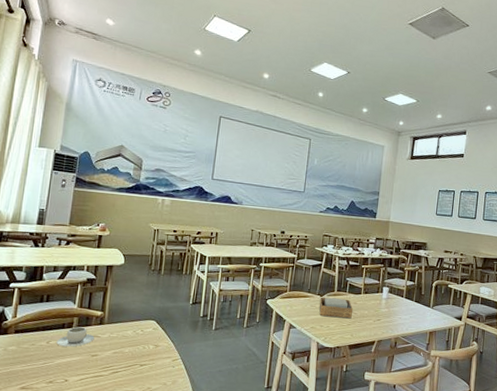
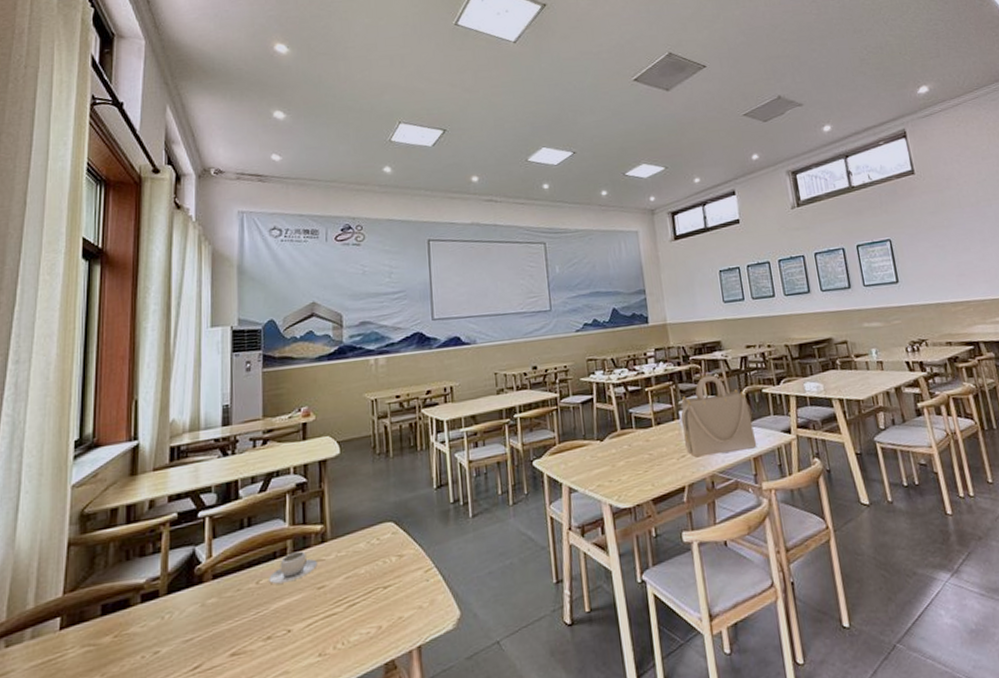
napkin holder: present [319,297,353,319] -> none [600,437,647,467]
handbag: none [382,266,437,325] -> present [680,375,757,457]

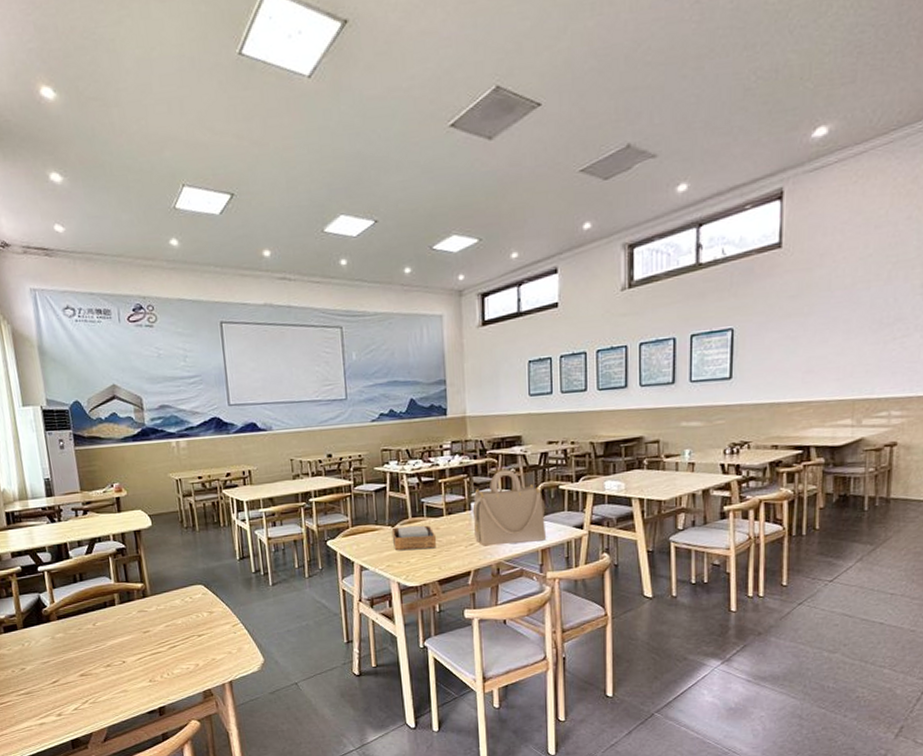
teacup: present [269,551,318,585] -> none [103,603,142,627]
napkin holder: none [600,437,647,467] -> present [391,525,436,550]

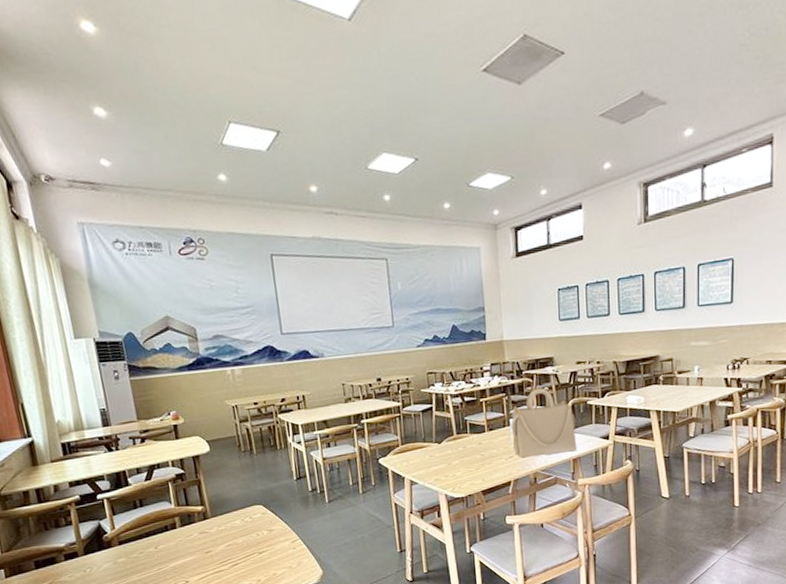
napkin holder: present [391,525,436,550] -> none [438,441,479,465]

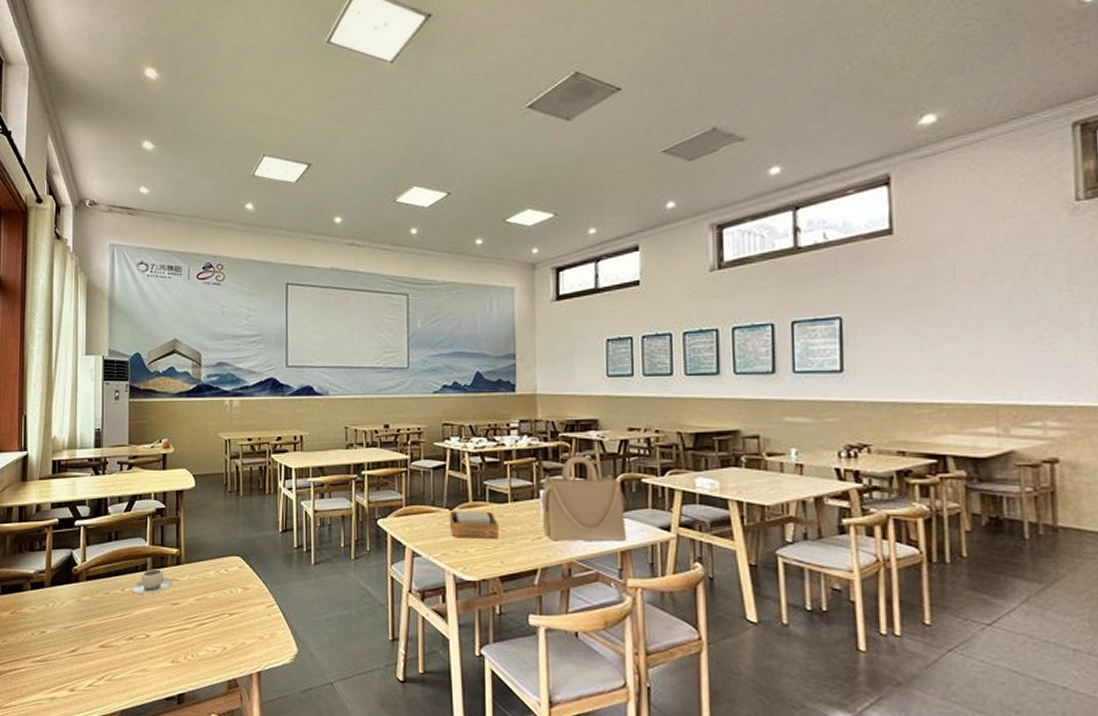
teacup: none [164,525,203,549] -> present [132,569,173,594]
napkin holder: none [438,441,479,465] -> present [449,510,498,539]

